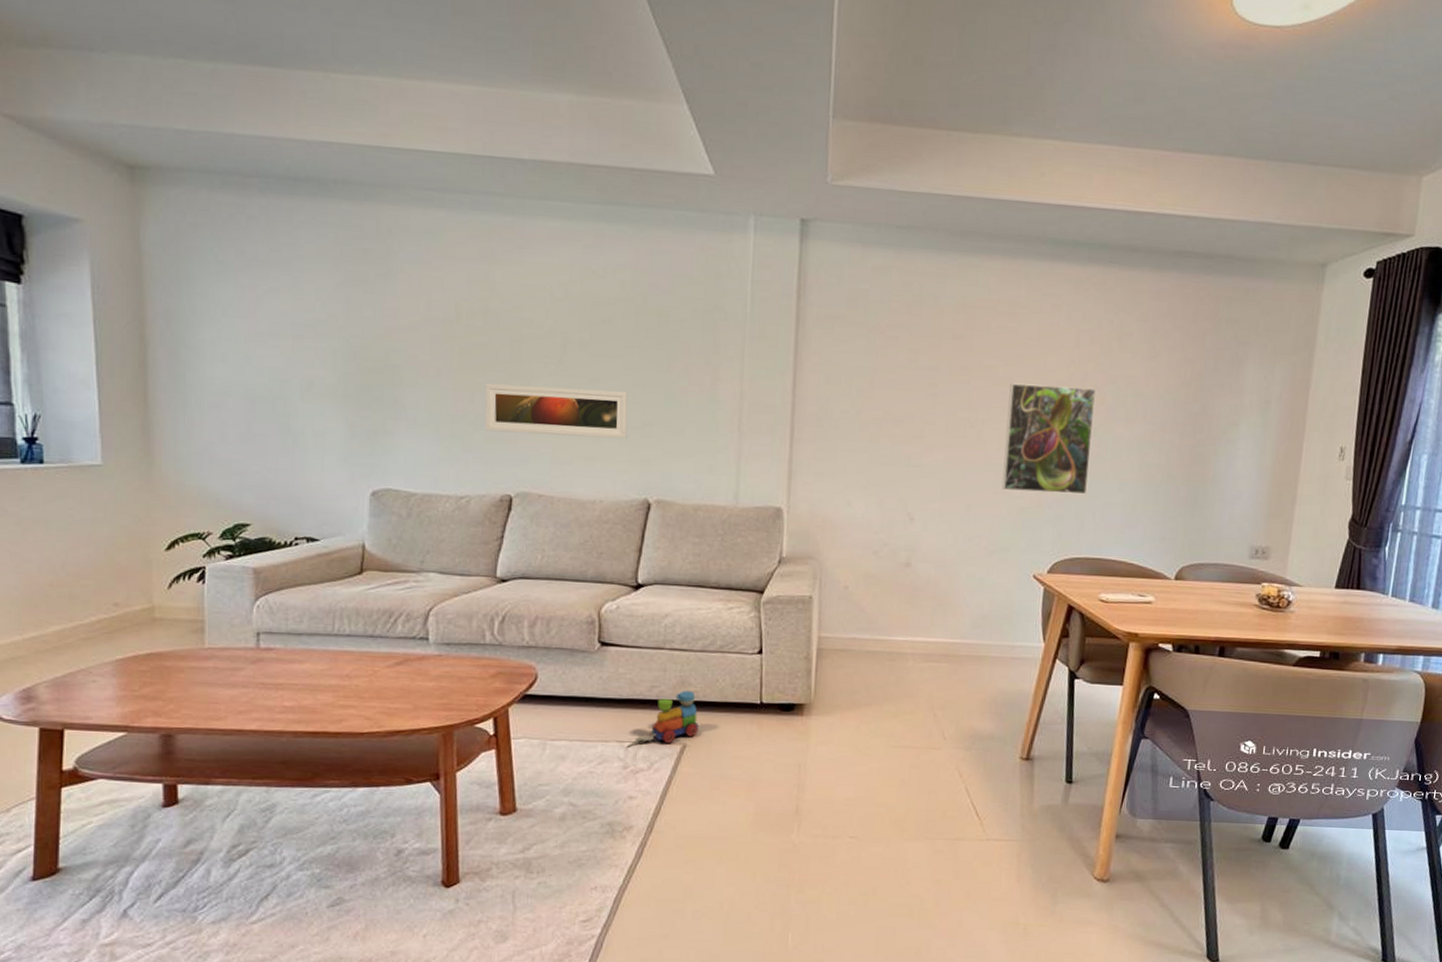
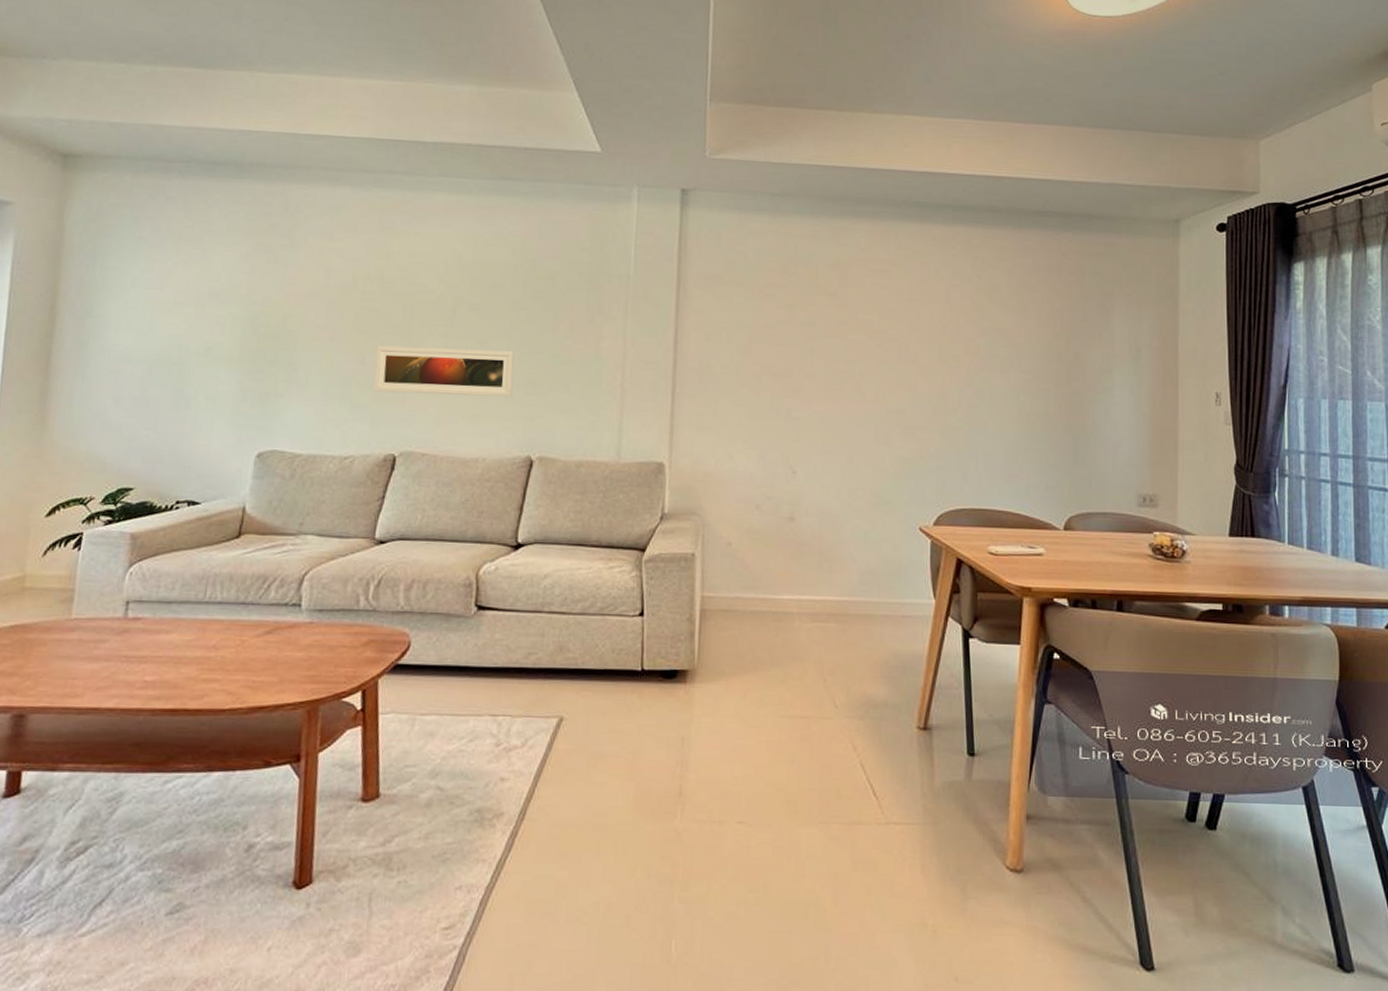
toy train: present [626,690,698,748] -> none [500,656,576,722]
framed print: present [1001,383,1097,495] -> none [882,336,970,445]

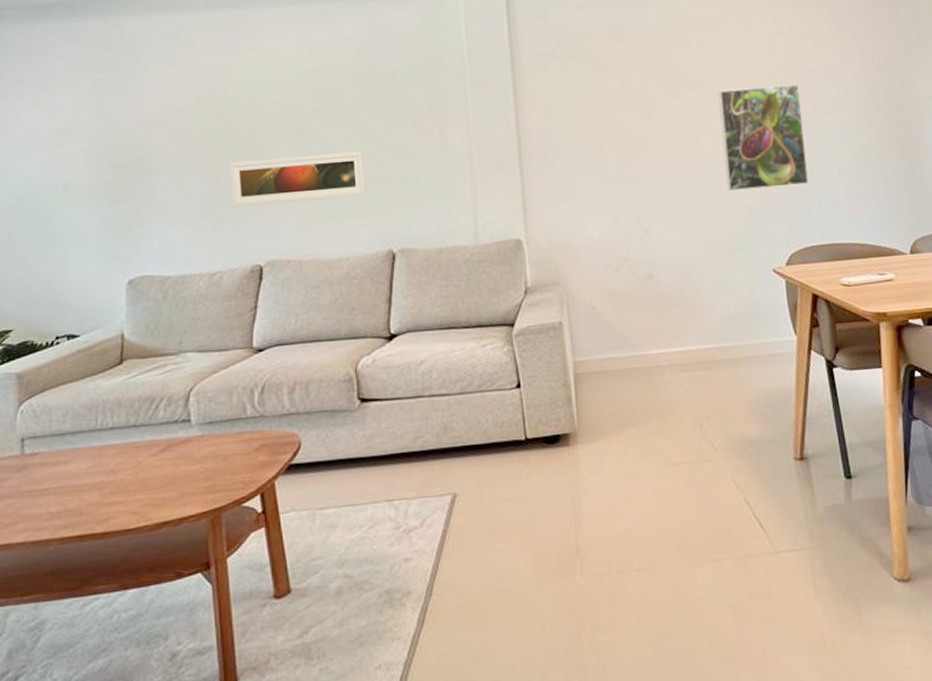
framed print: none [882,336,970,445] -> present [718,85,810,192]

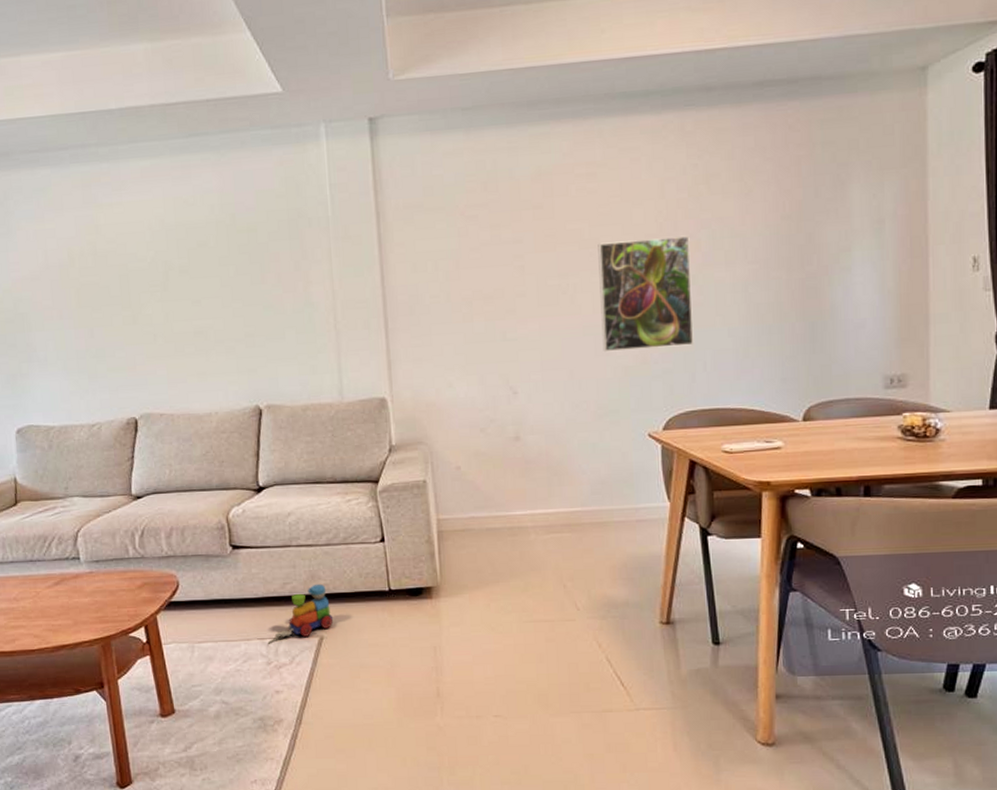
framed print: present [229,150,366,207] -> none [101,307,233,361]
toy train: none [396,436,466,506] -> present [267,583,333,644]

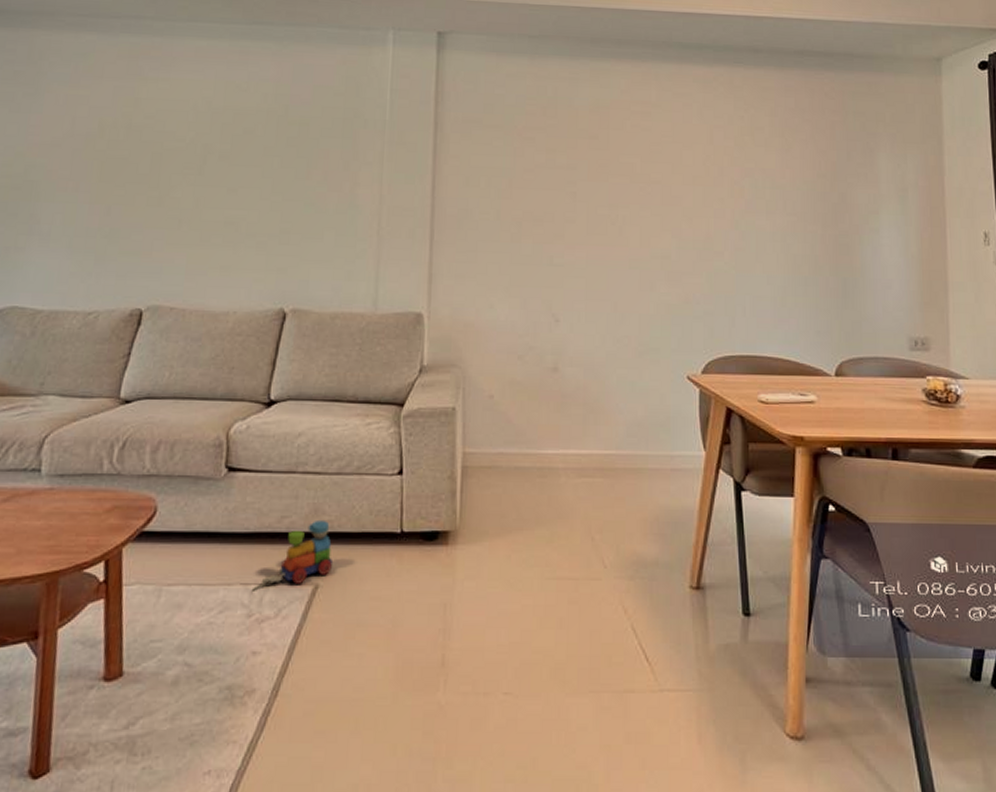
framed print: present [598,236,694,352] -> none [647,179,735,289]

